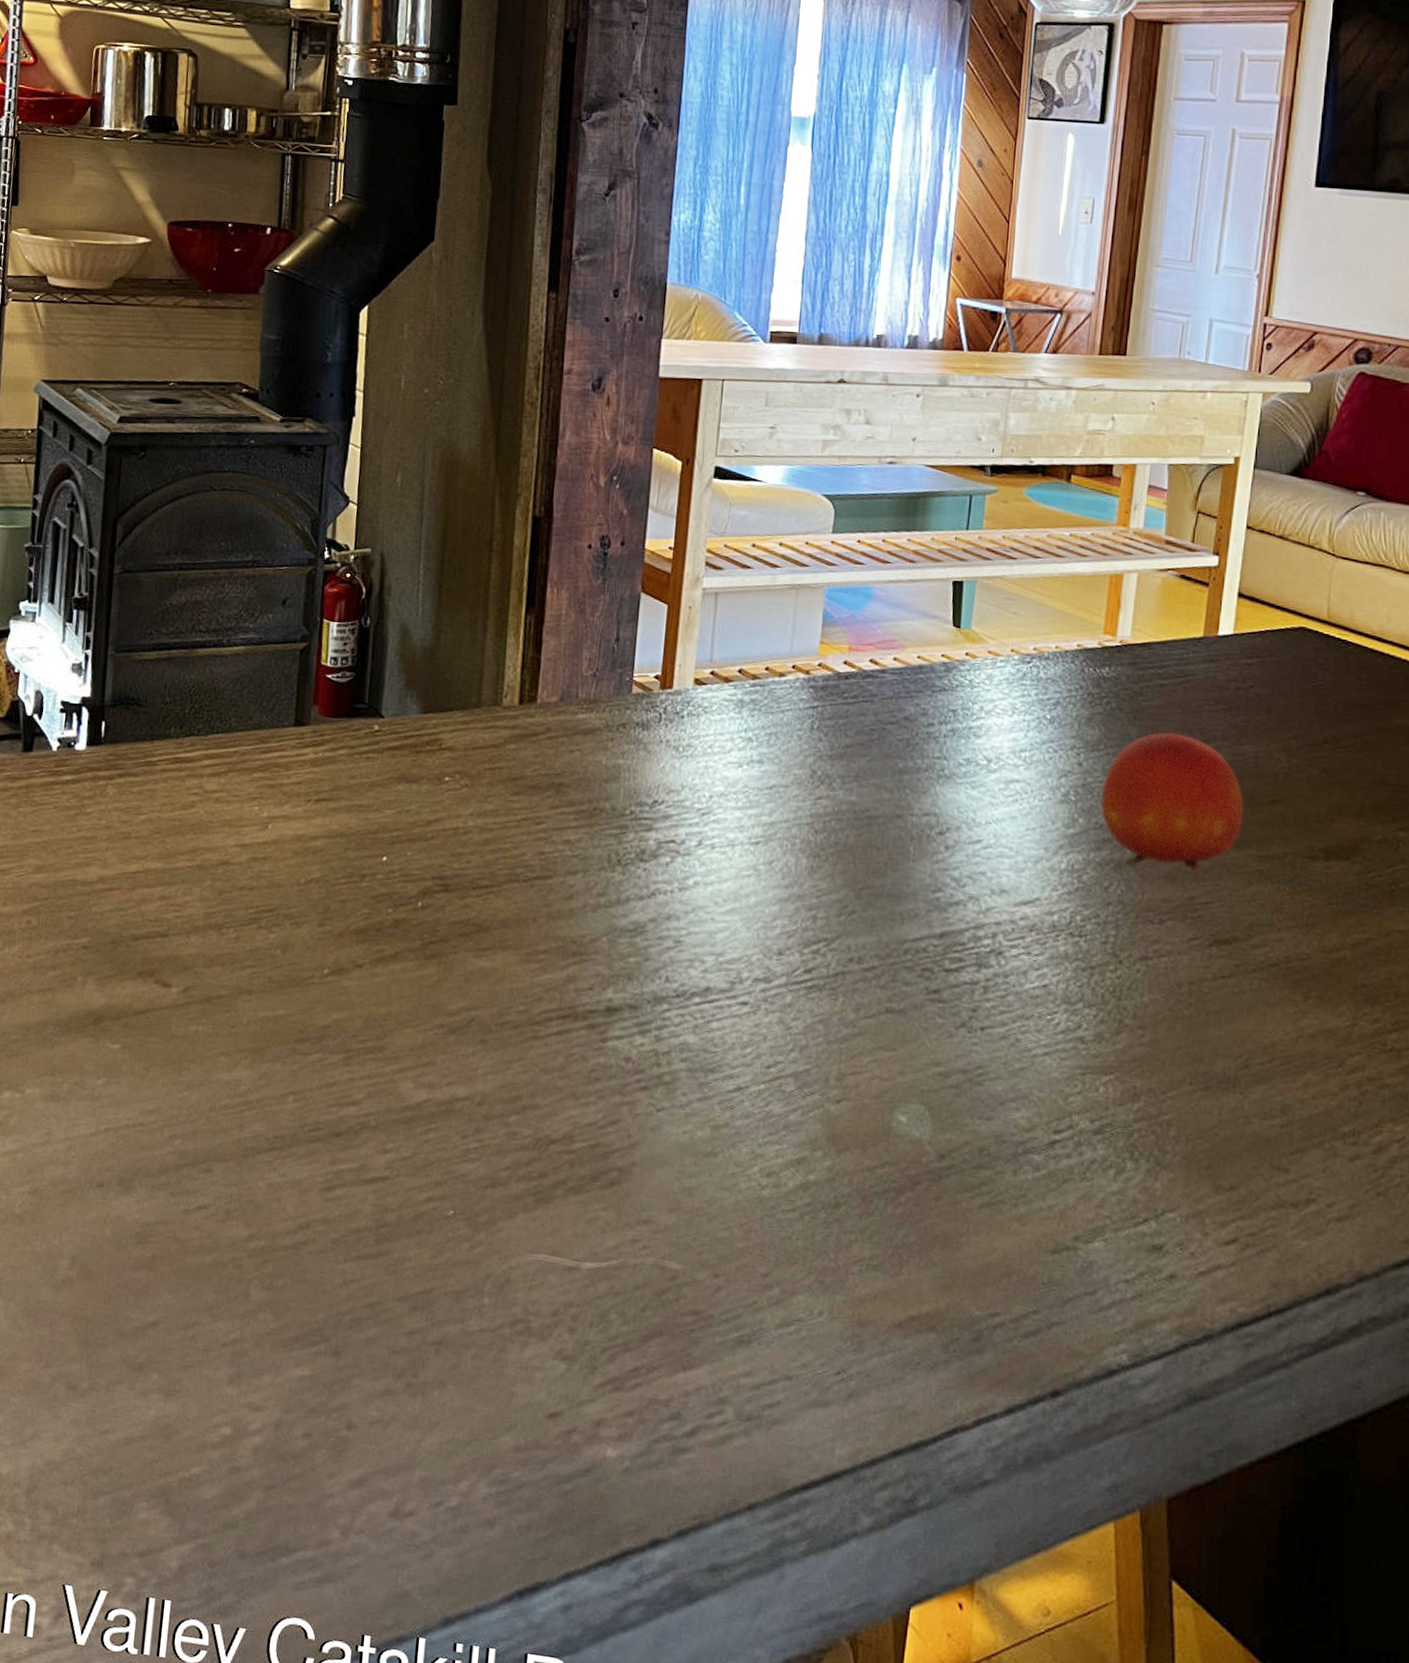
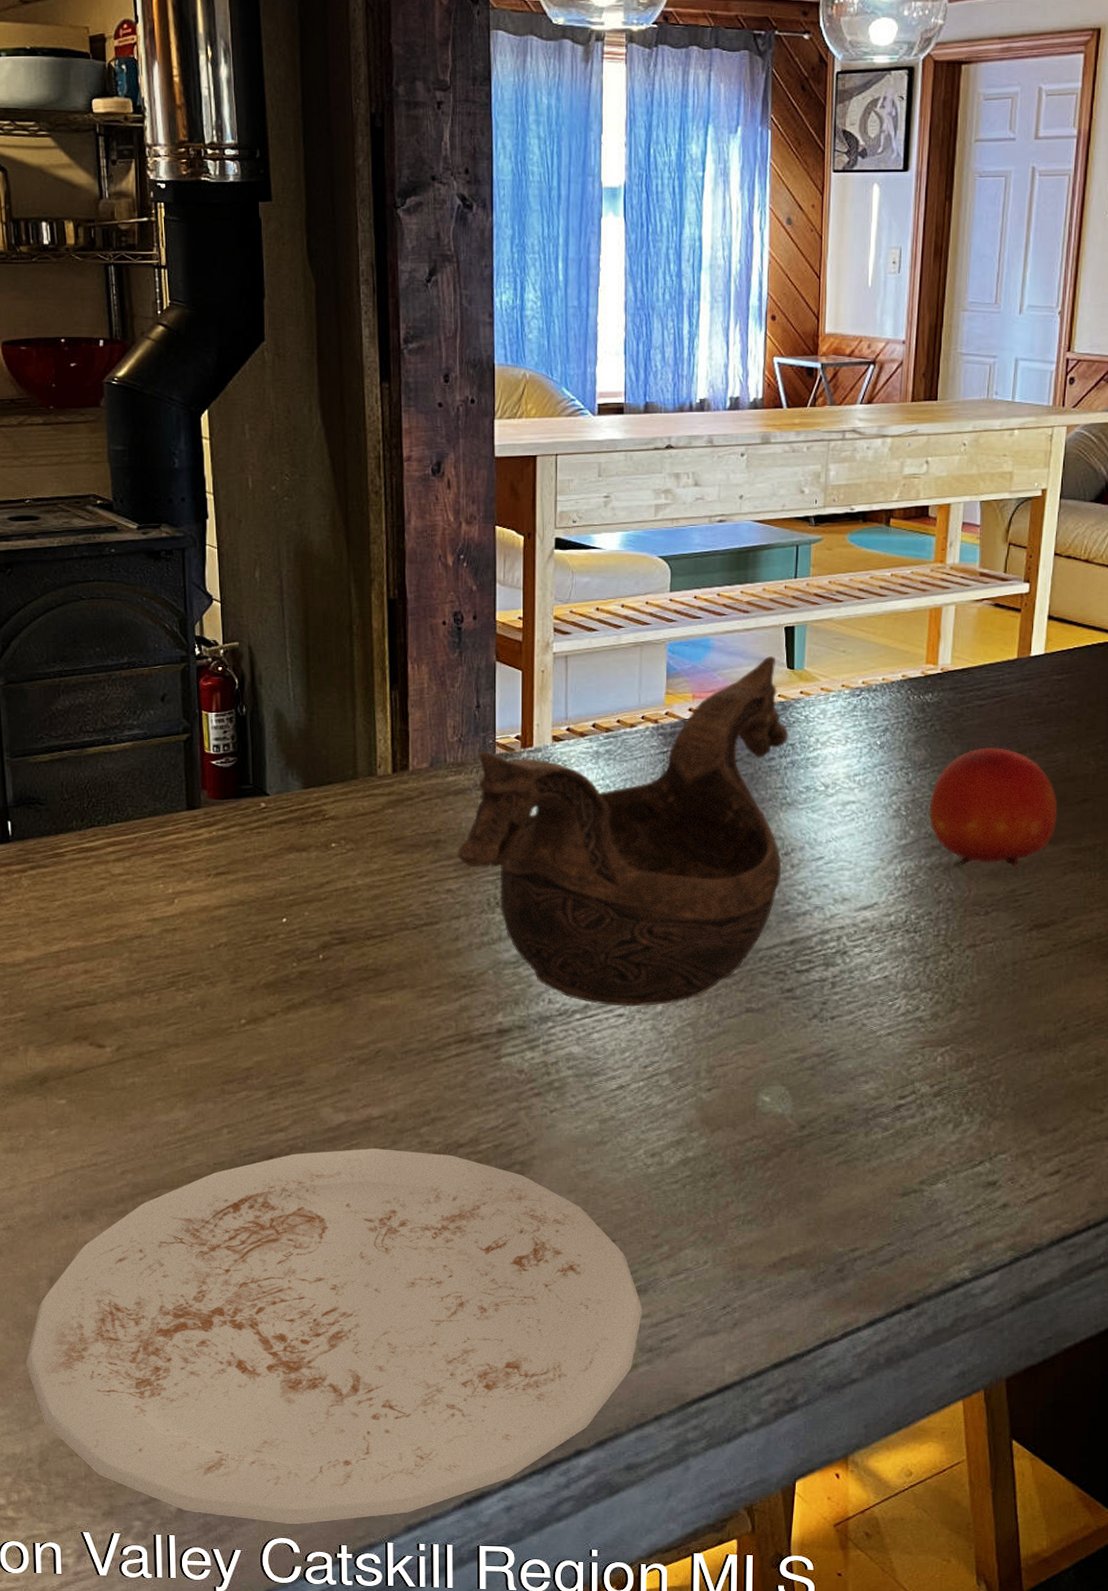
plate: none [30,1133,744,1602] -> present [26,1148,643,1524]
decorative bowl: none [580,611,951,996] -> present [458,656,789,1007]

